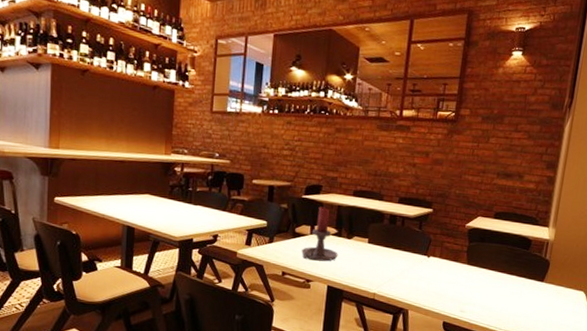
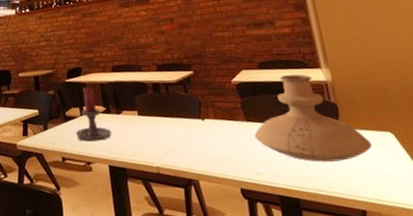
vase: none [470,228,565,310] -> present [254,74,372,162]

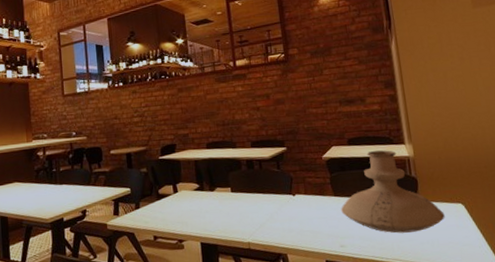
candle holder: present [76,87,112,142] -> none [168,164,205,219]

